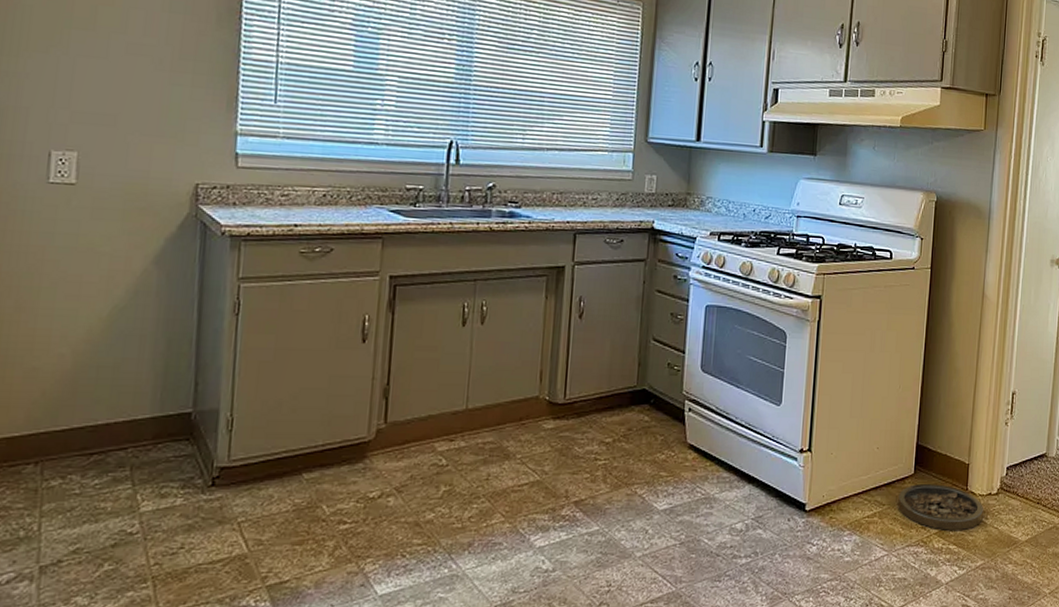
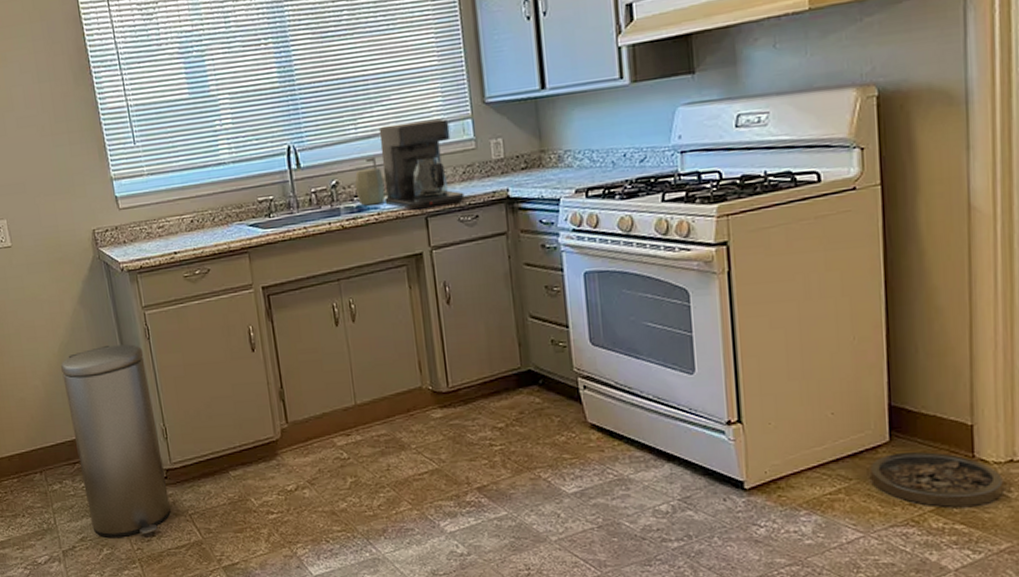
pedal bin: none [95,316,226,551] -> present [60,344,171,539]
soap dispenser: none [511,168,541,214] -> present [354,157,386,206]
coffee maker: none [538,142,614,225] -> present [378,118,465,210]

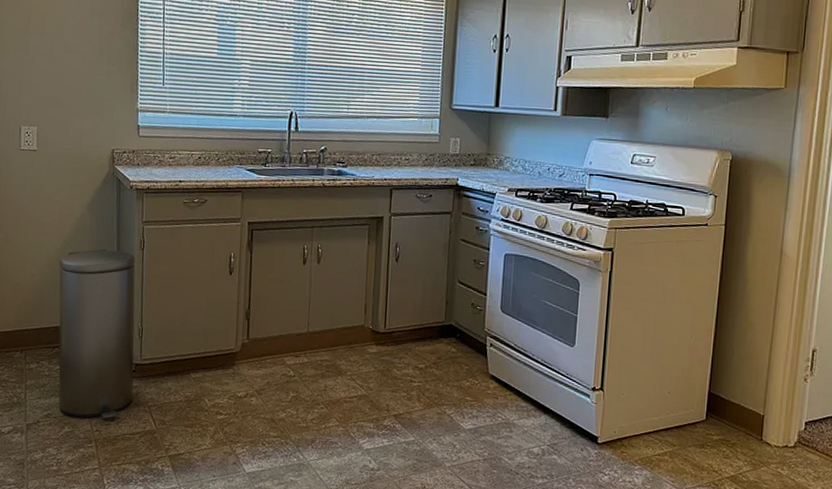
soap dispenser: present [354,157,386,206] -> none [339,134,363,172]
coffee maker: present [378,118,465,210] -> none [360,111,424,182]
pet bowl: present [870,452,1003,507] -> none [689,429,779,478]

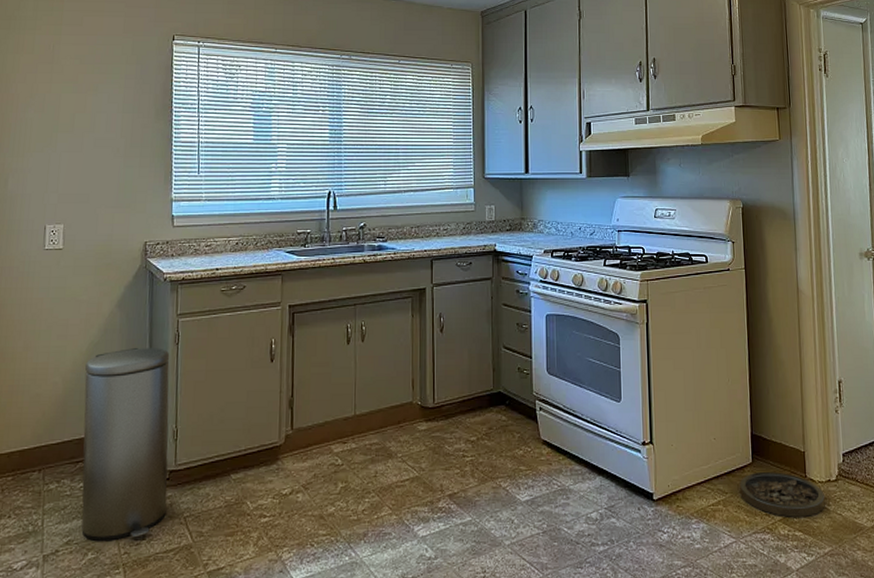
pet bowl: none [689,429,779,478] -> present [740,472,825,517]

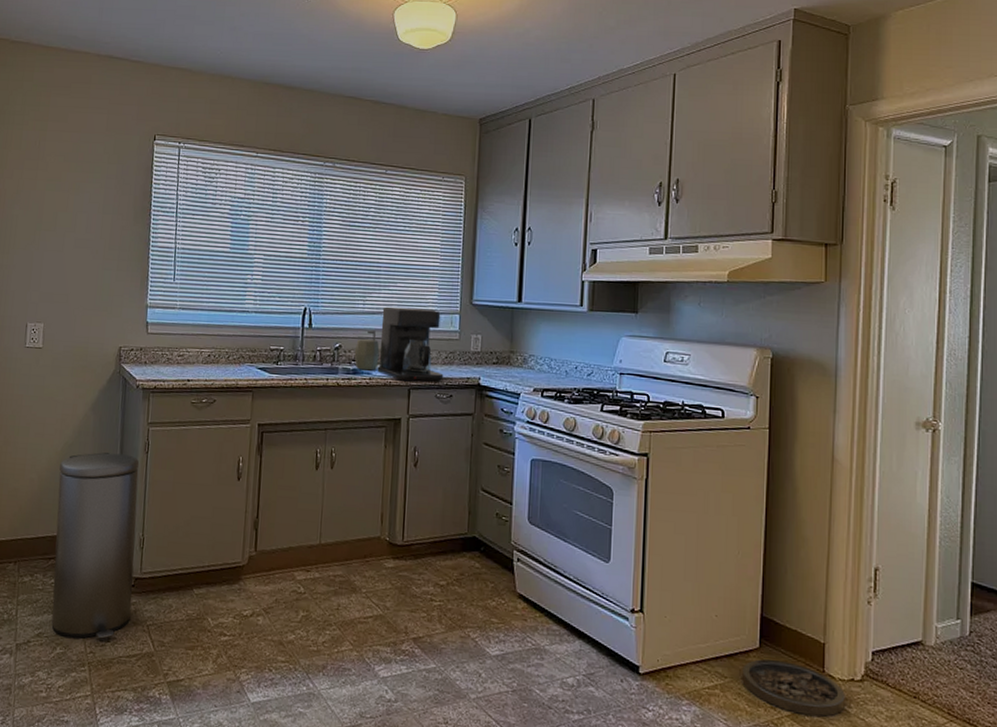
soap dispenser: none [378,208,402,246] -> present [354,330,380,371]
coffee maker: none [401,185,463,253] -> present [377,306,444,382]

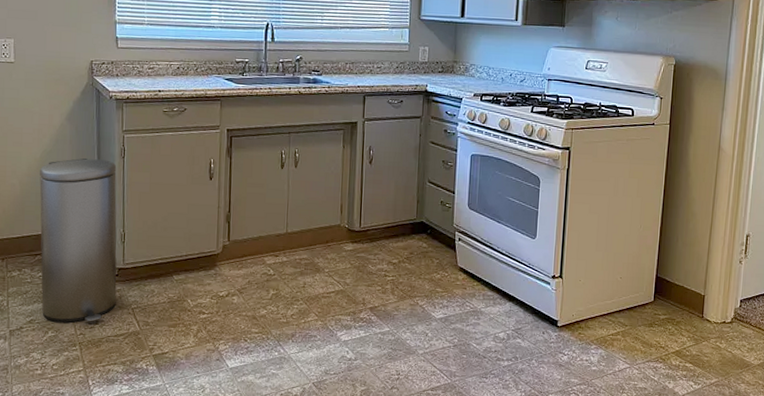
soap dispenser: present [354,330,380,371] -> none [314,43,337,80]
coffee maker: present [377,306,444,382] -> none [335,21,395,89]
pet bowl: present [742,659,845,717] -> none [639,310,718,351]

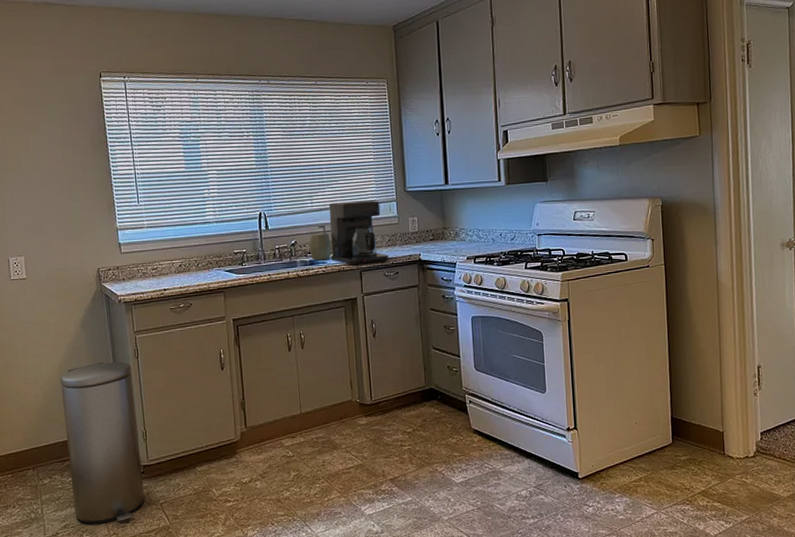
soap dispenser: none [314,43,337,80] -> present [309,225,331,261]
coffee maker: none [335,21,395,89] -> present [328,200,389,266]

